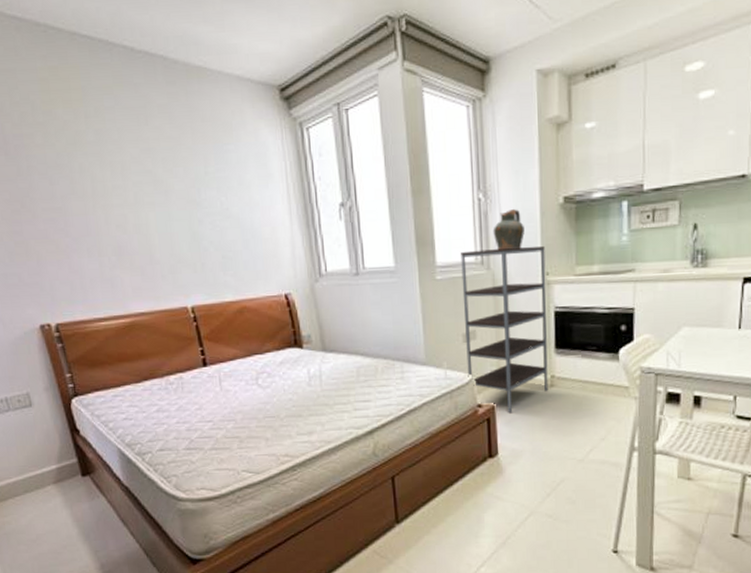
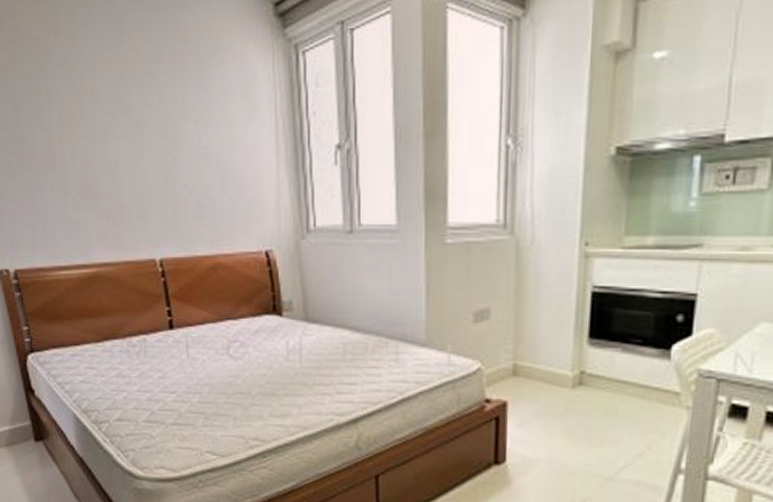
shelving unit: present [461,245,549,414] -> none [476,208,586,413]
ceramic jug: present [493,208,525,250] -> none [521,159,562,211]

